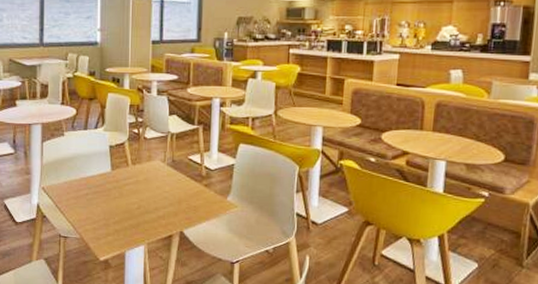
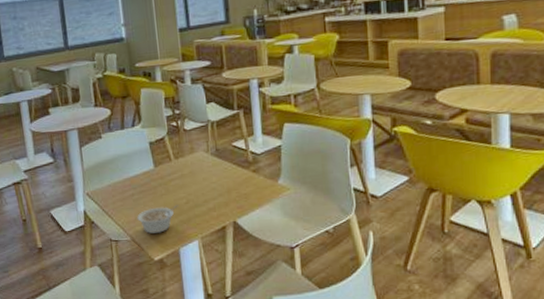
legume: none [88,209,130,234] -> present [137,205,179,234]

